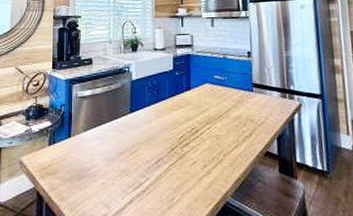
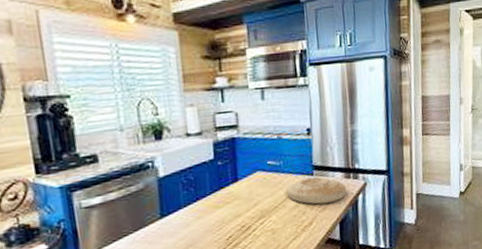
plate: none [230,93,284,118] -> present [286,177,347,205]

